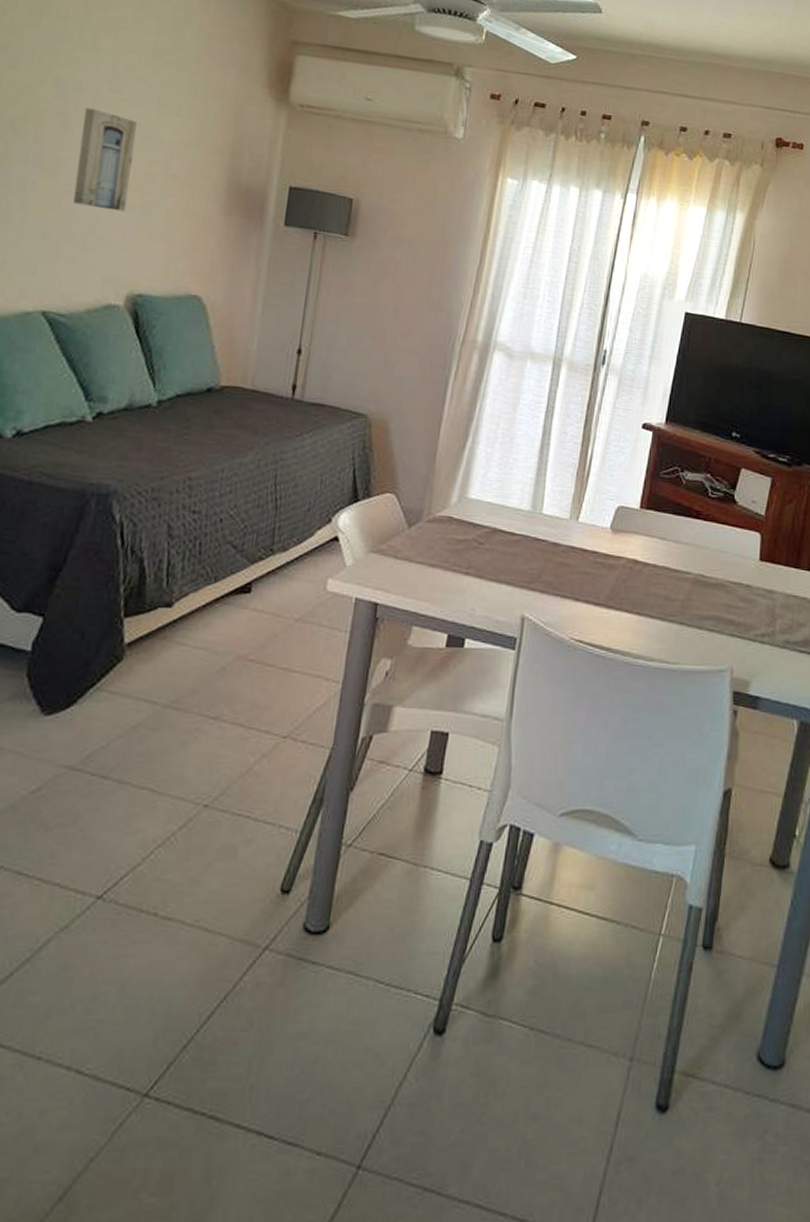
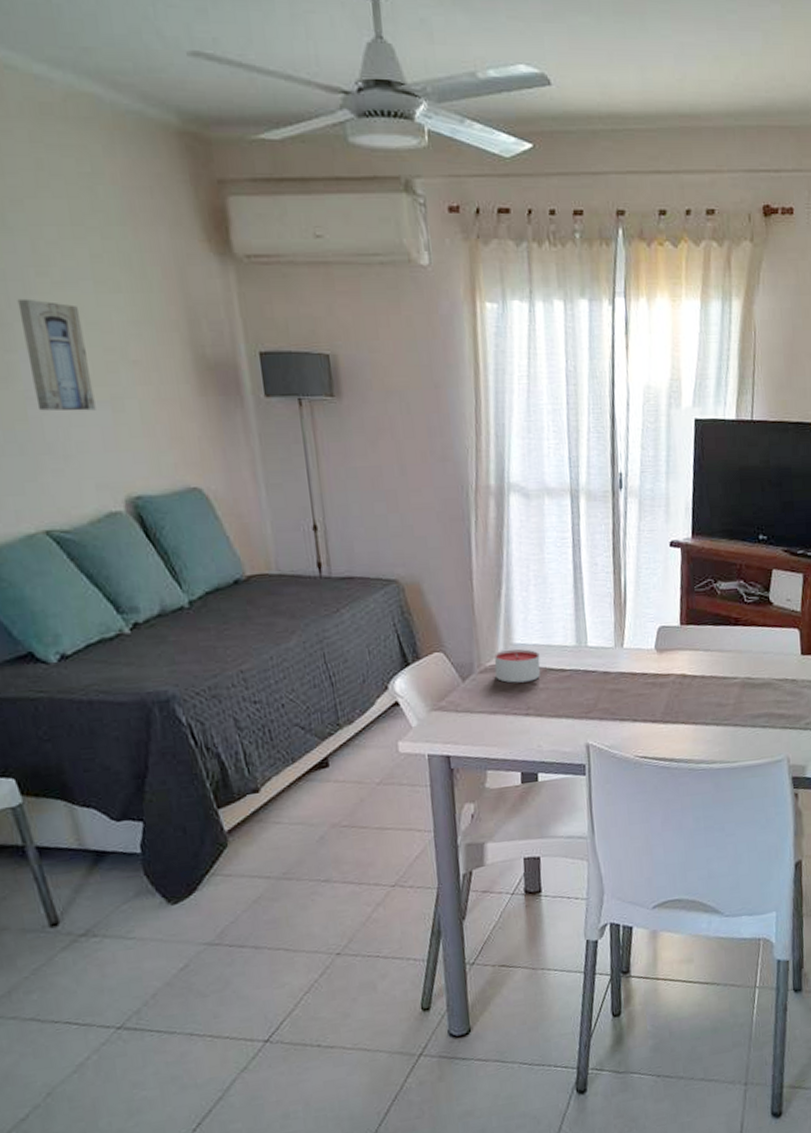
candle: none [443,502,492,540] -> present [494,648,541,683]

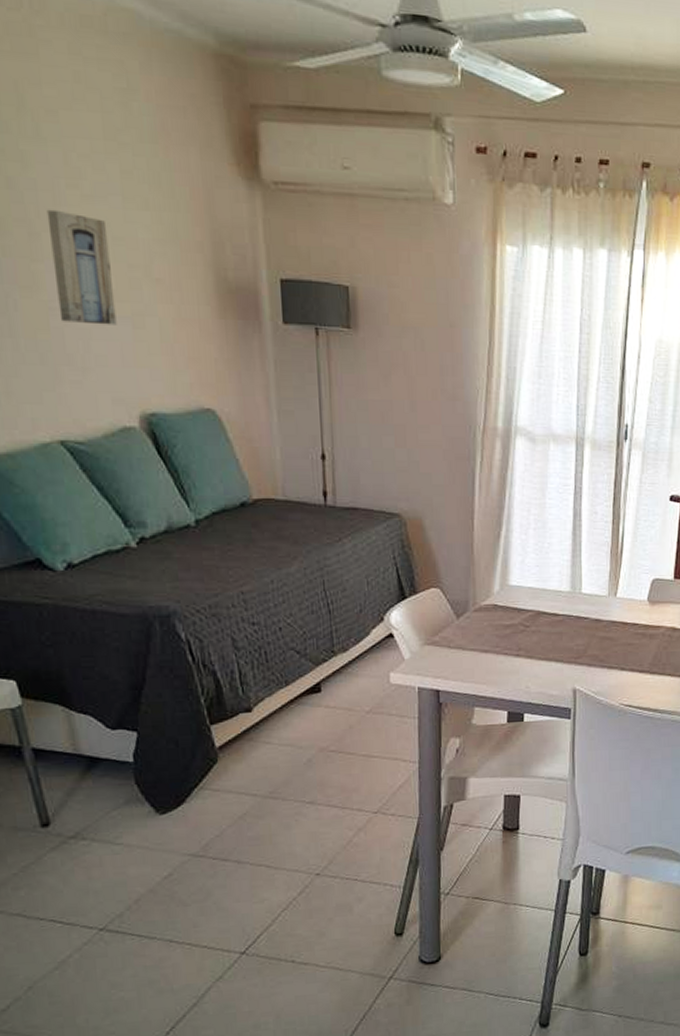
candle: present [494,648,541,683] -> none [489,590,534,624]

